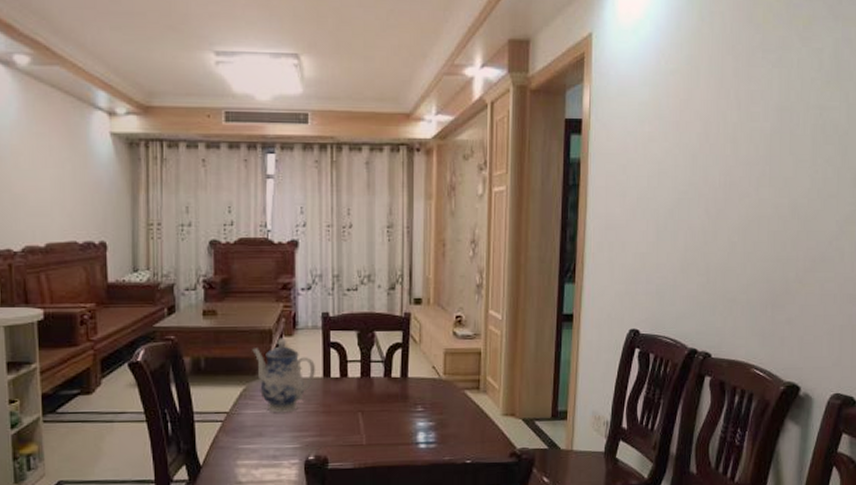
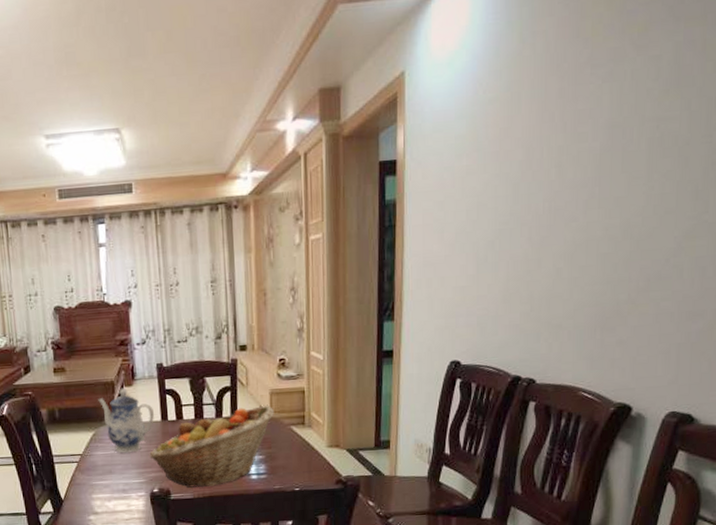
fruit basket: none [307,365,448,456] -> present [149,405,275,488]

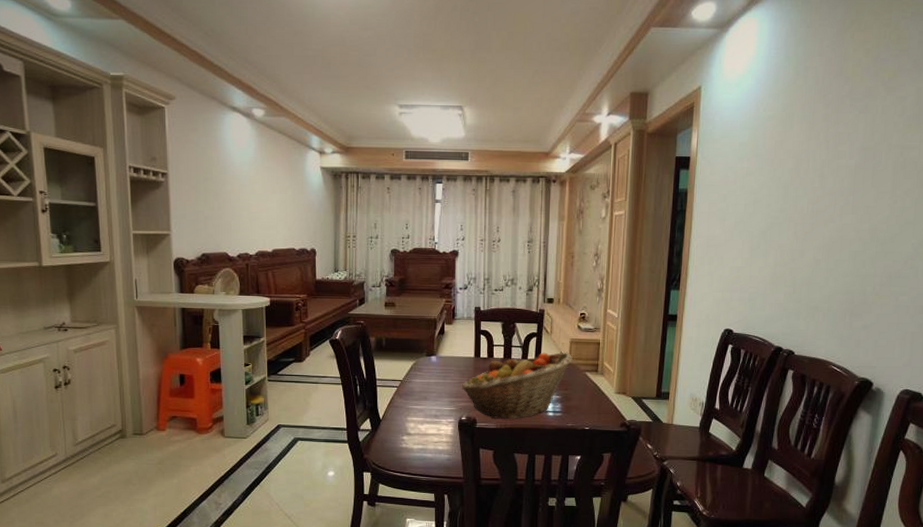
teapot: present [98,388,154,453] -> none [421,325,468,383]

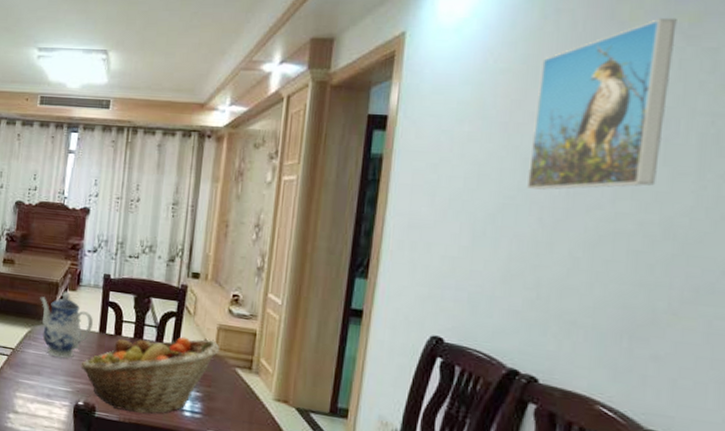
teapot: none [421,325,468,383] -> present [40,291,93,359]
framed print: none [786,73,881,210] -> present [527,17,677,190]

